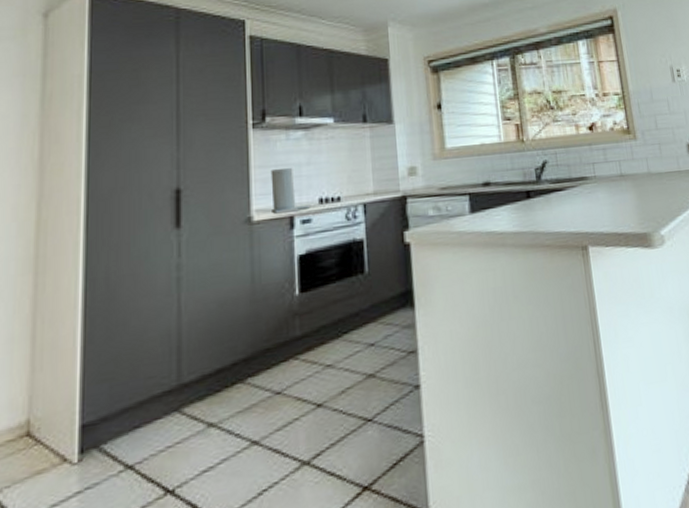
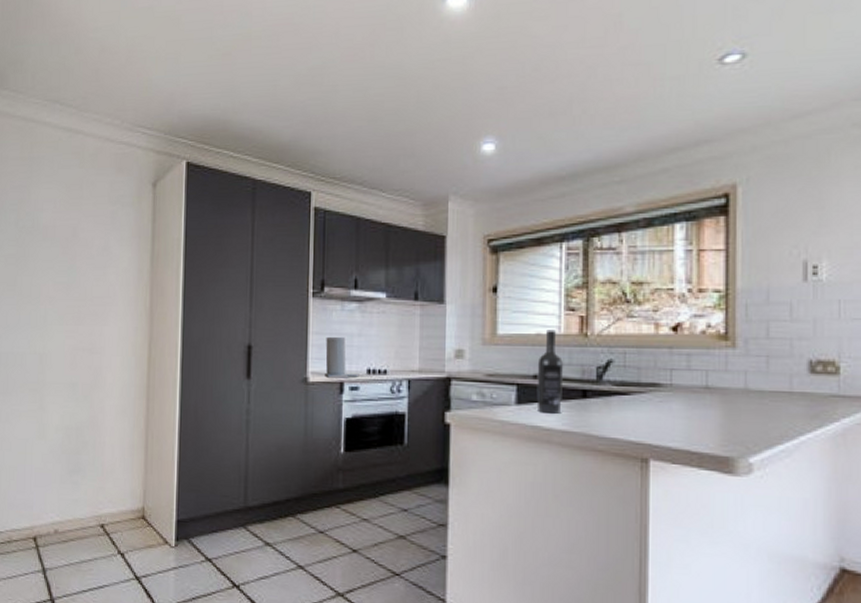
wine bottle: none [484,139,511,218] -> present [536,330,564,414]

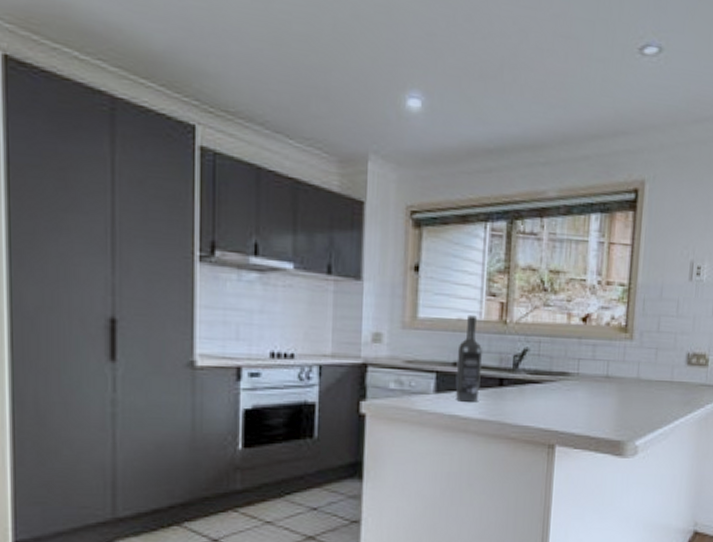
paper towel: present [325,336,359,380] -> none [217,311,261,364]

